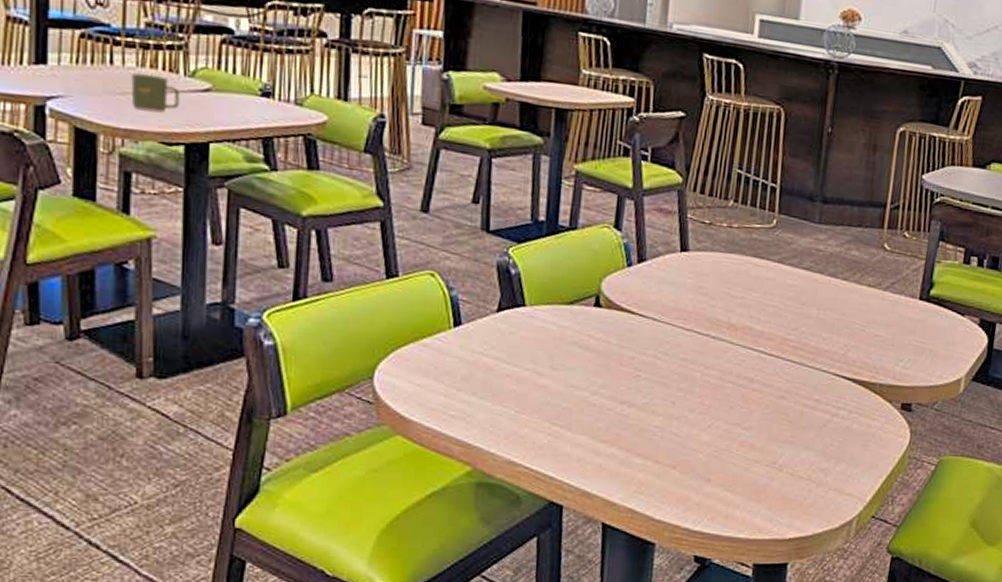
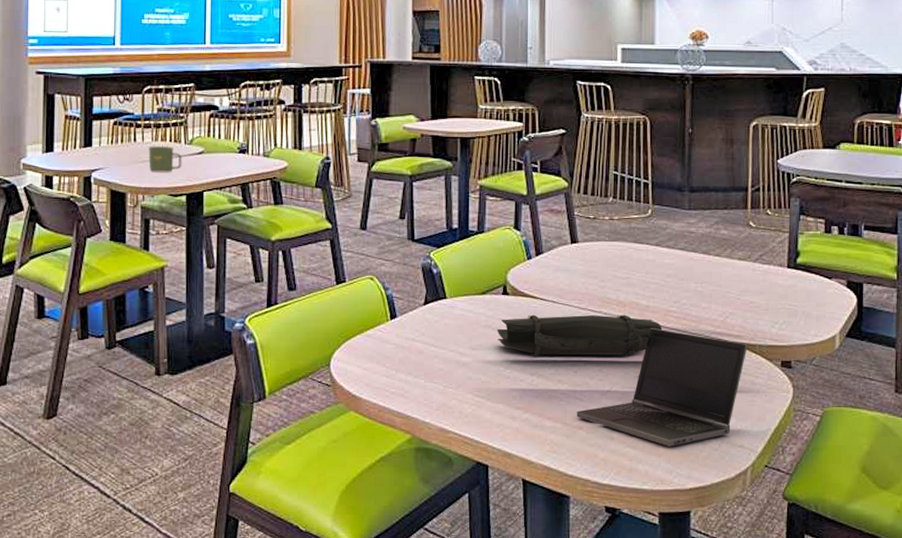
handbag: none [584,332,777,390] -> present [496,314,662,358]
laptop computer: none [670,358,868,492] -> present [576,328,748,446]

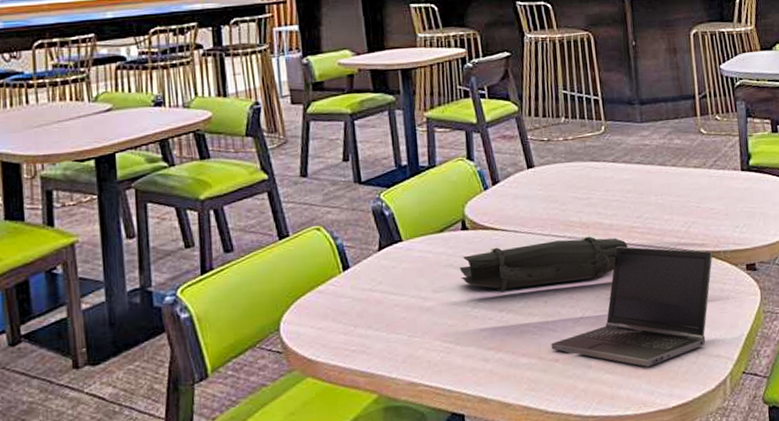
mug: present [148,146,182,173] -> none [45,106,87,138]

